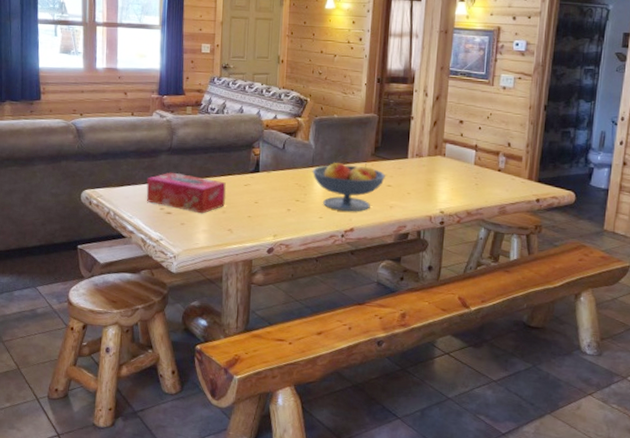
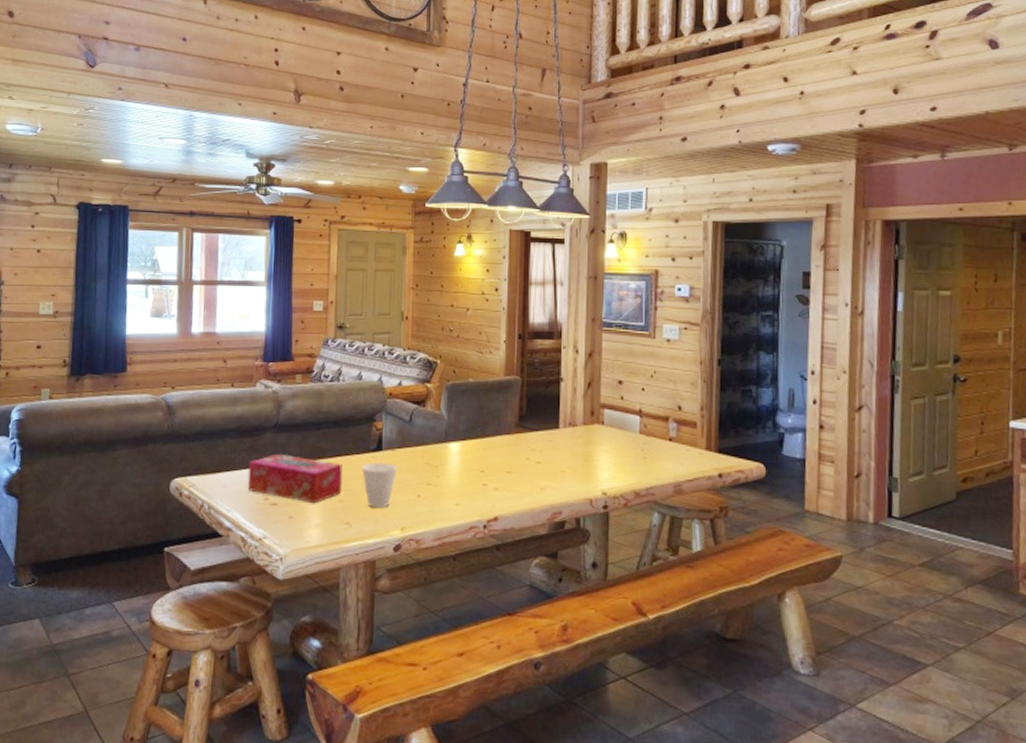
cup: none [242,182,272,219] -> present [362,462,397,508]
fruit bowl: present [312,162,385,212] -> none [445,435,533,496]

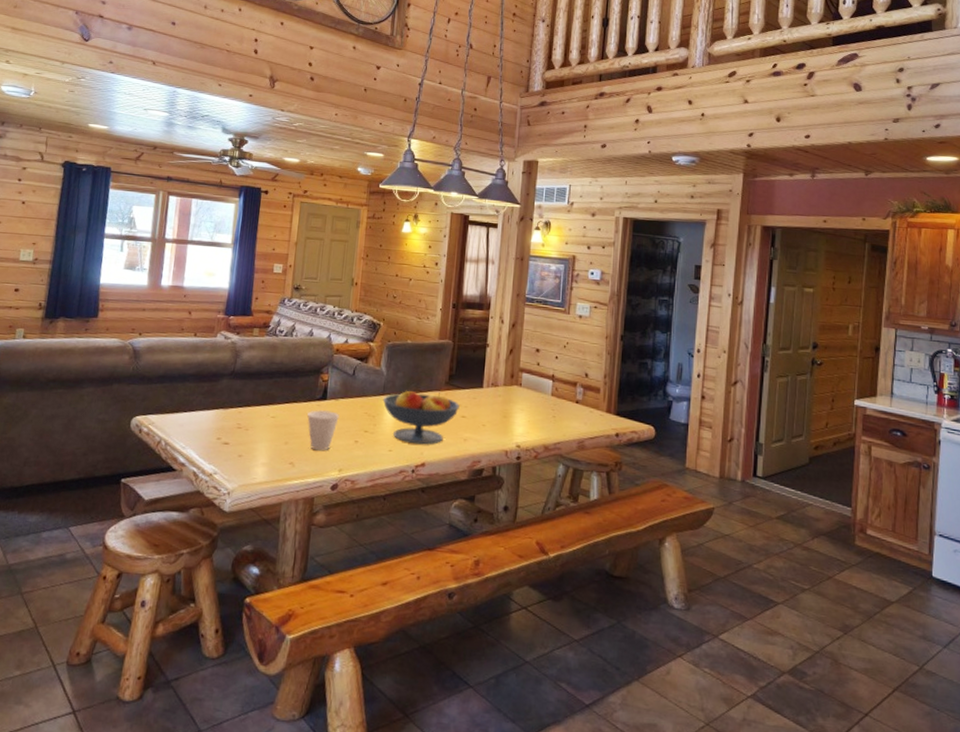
tissue box: present [247,453,343,504] -> none [202,398,290,445]
fruit bowl: none [445,435,533,496] -> present [382,390,459,445]

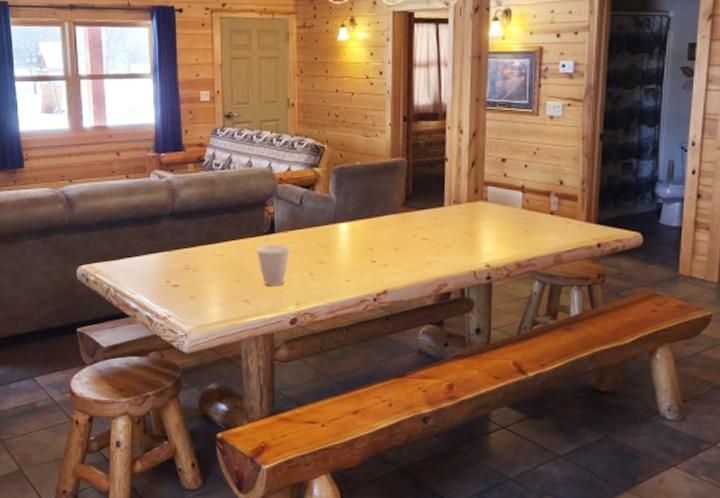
fruit bowl: present [382,390,459,445] -> none [335,215,419,272]

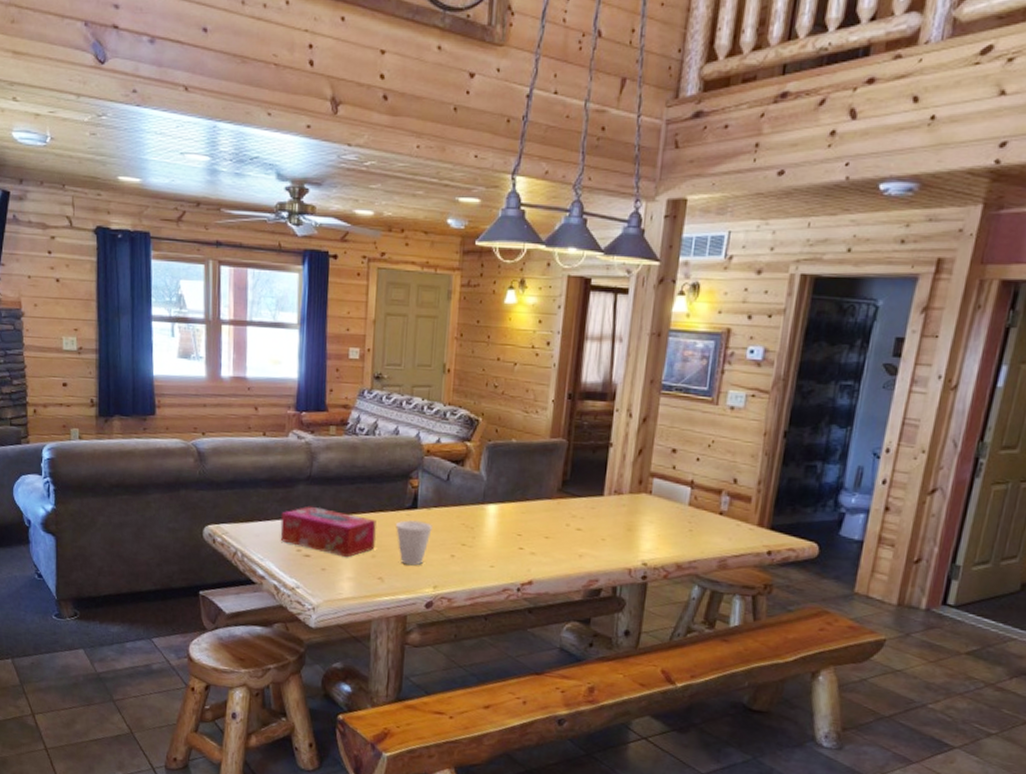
tissue box: none [149,239,240,285] -> present [280,506,377,558]

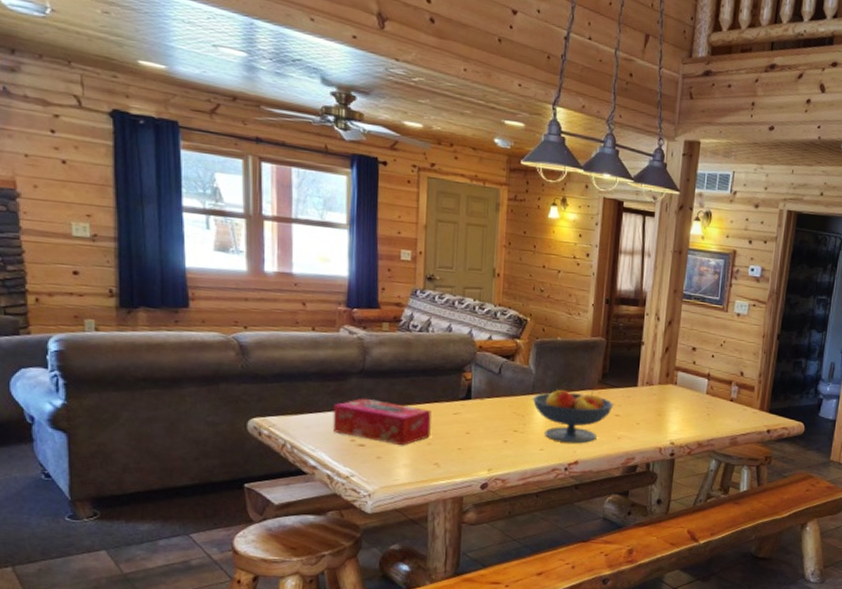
cup: present [396,520,432,566] -> none [451,410,486,451]
fruit bowl: none [482,498,574,561] -> present [532,389,613,443]

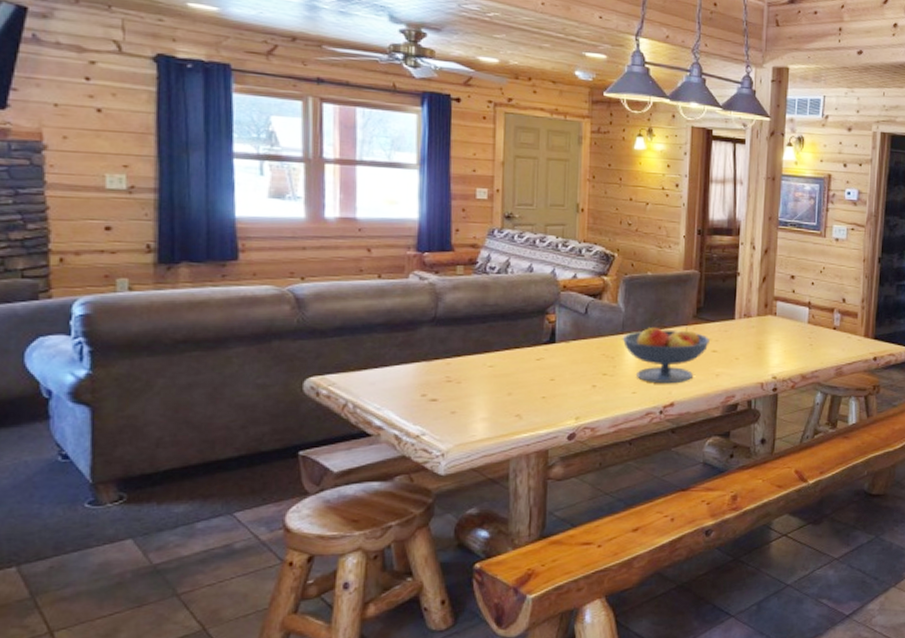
tissue box: present [332,398,432,446] -> none [401,348,513,398]

